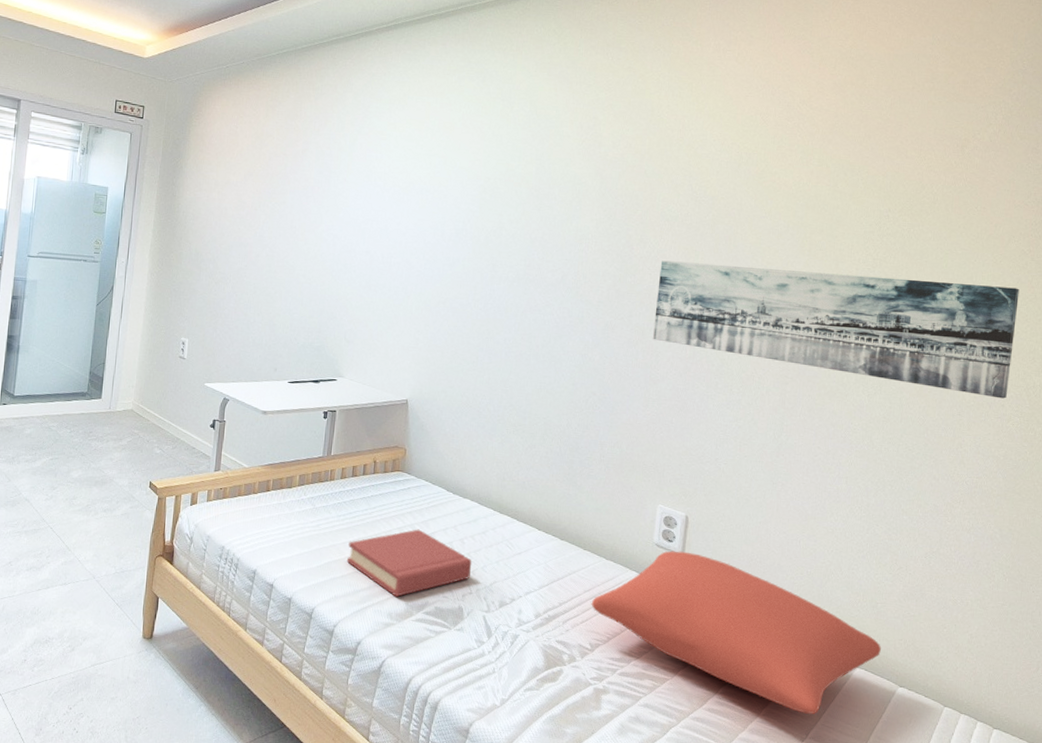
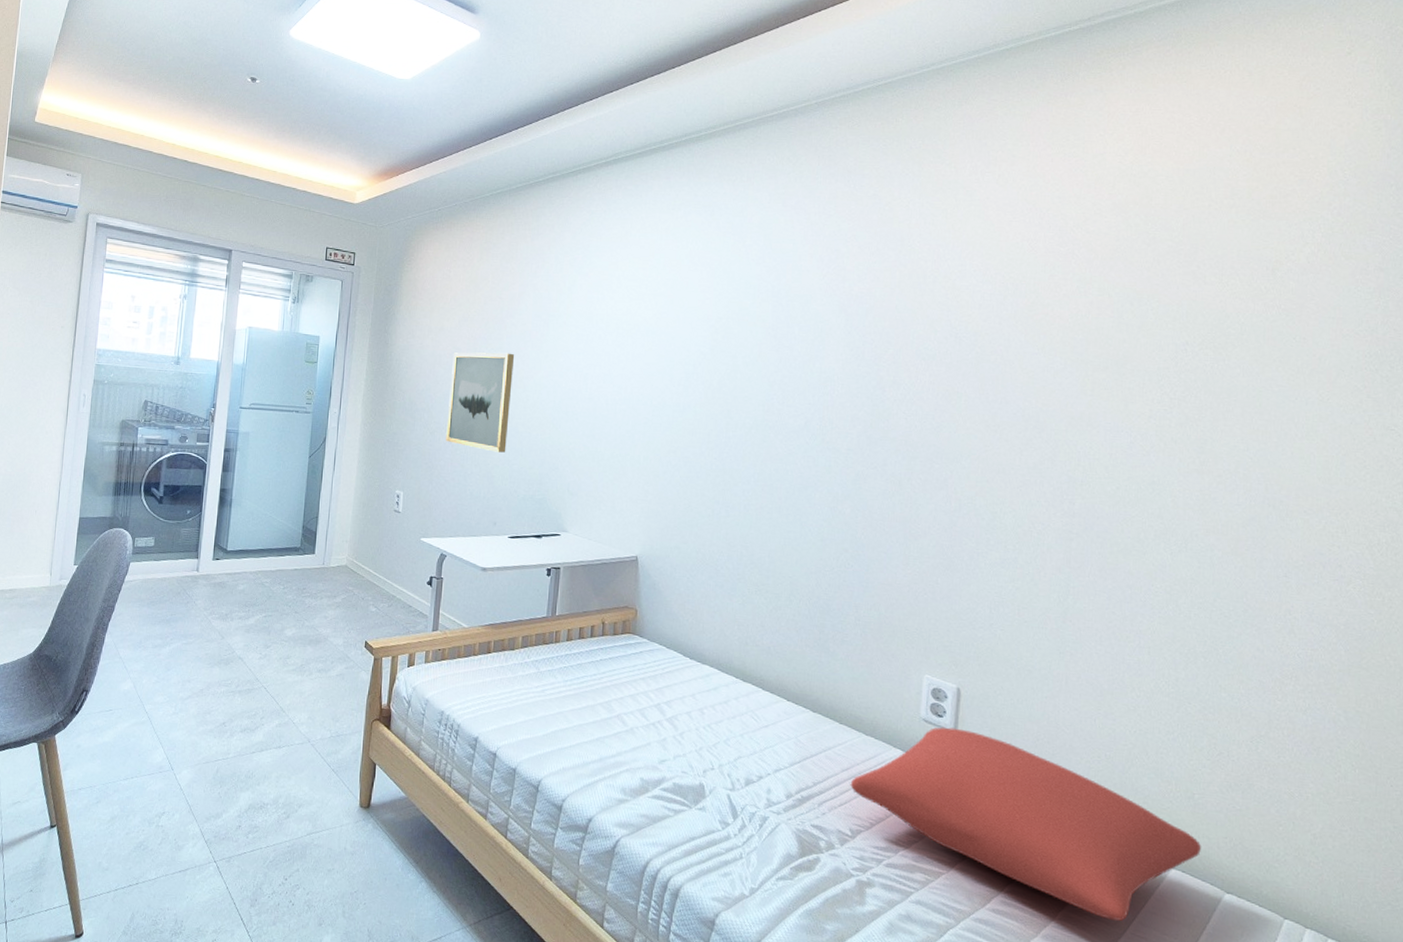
wall art: none [230,206,298,302] -> present [446,352,515,453]
hardback book: present [346,529,472,597] -> none [574,697,714,771]
wall art: present [652,260,1019,399] -> none [910,403,1354,558]

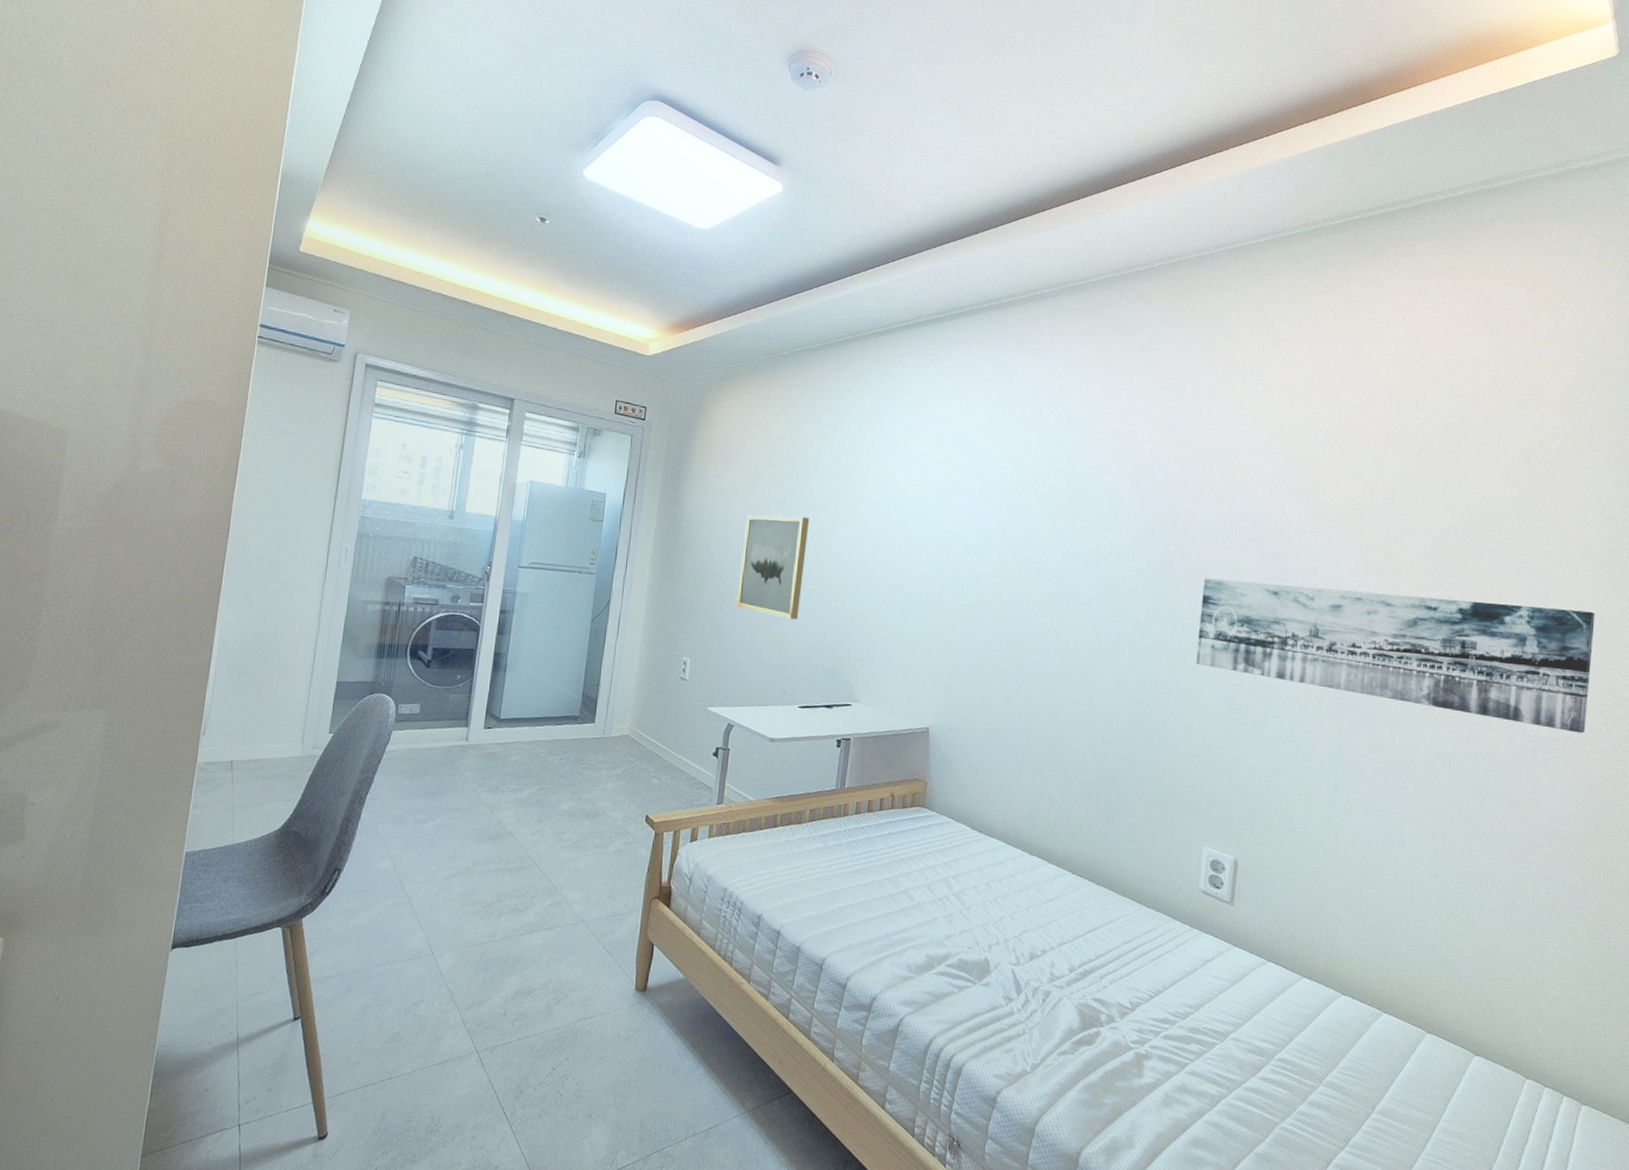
cushion: present [850,727,1201,921] -> none [1131,898,1454,1086]
wall art: none [910,403,1354,558] -> present [1195,578,1595,734]

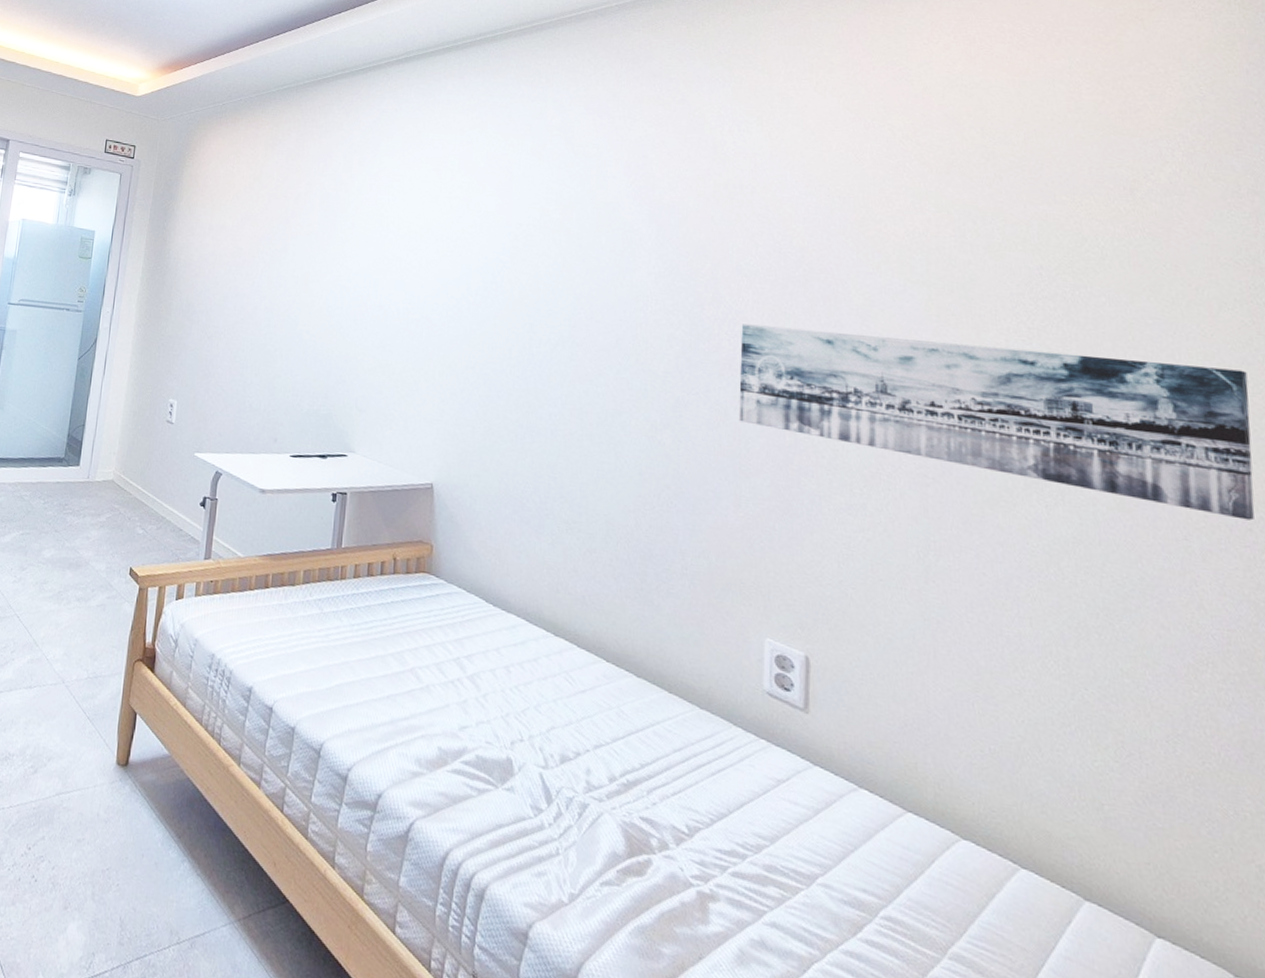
wall art: present [736,514,810,620] -> none [224,252,300,362]

